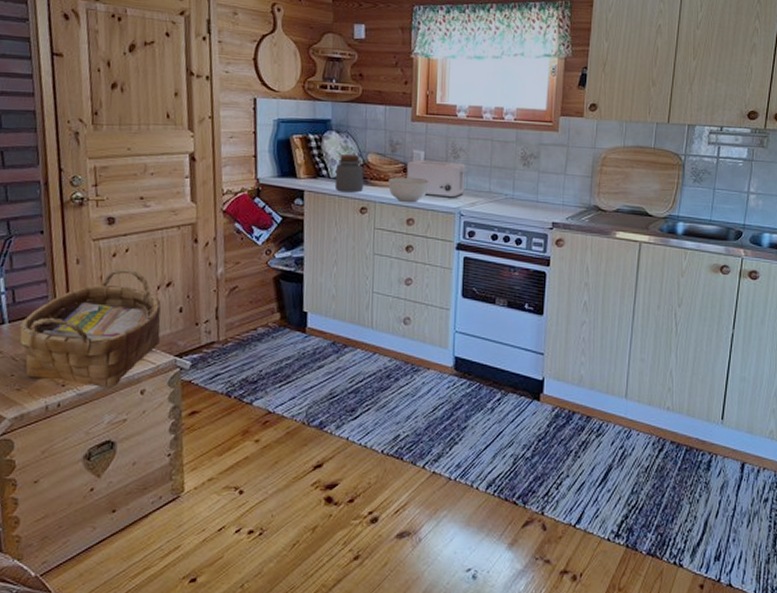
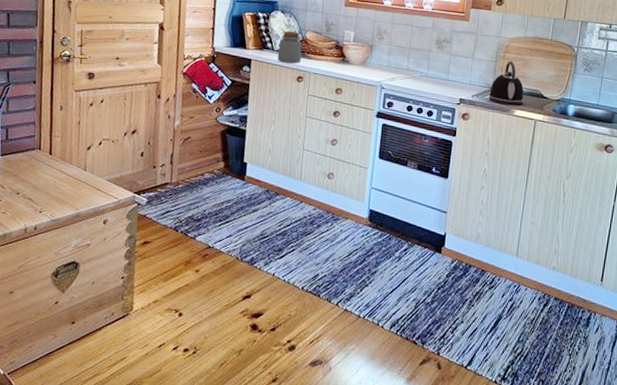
woven basket: present [18,268,161,389] -> none [8,116,127,217]
bowl: present [388,176,429,203] -> none [322,52,357,76]
toaster: present [407,159,467,199] -> none [338,38,389,74]
kettle: none [585,175,626,227] -> present [488,60,524,106]

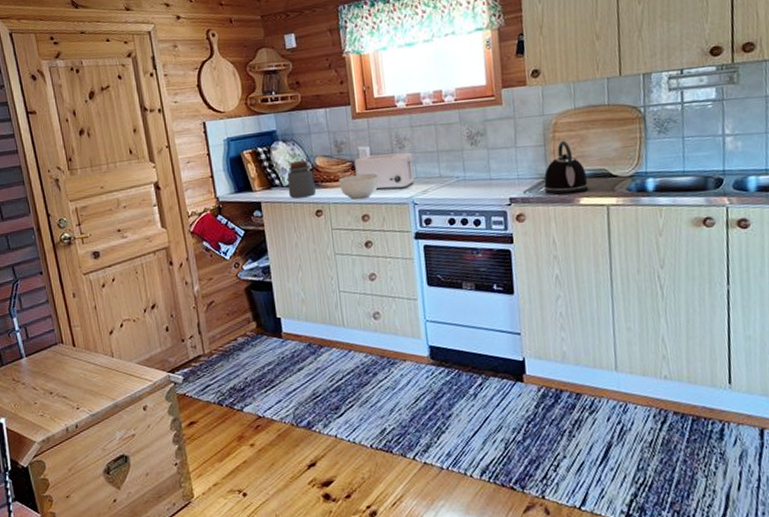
bowl: none [322,52,357,76] -> present [339,173,379,201]
toaster: none [338,38,389,74] -> present [354,152,415,191]

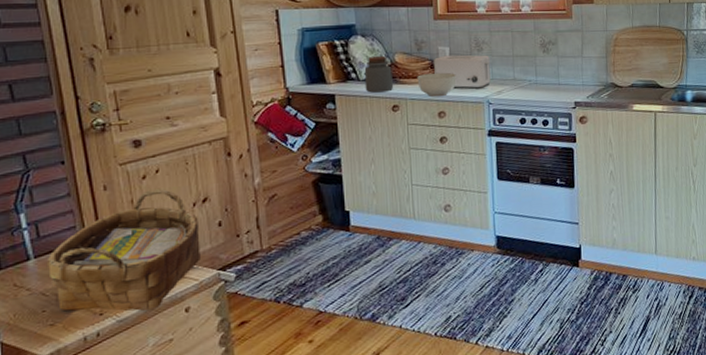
woven basket: none [35,296,153,408] -> present [46,189,201,312]
kettle: present [543,140,589,195] -> none [604,54,641,102]

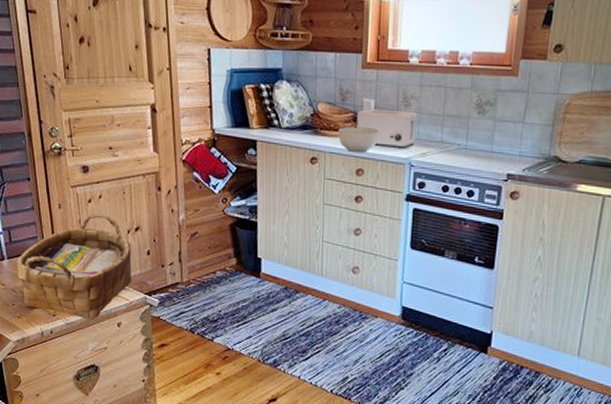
jar: present [364,55,394,94] -> none [286,103,315,144]

